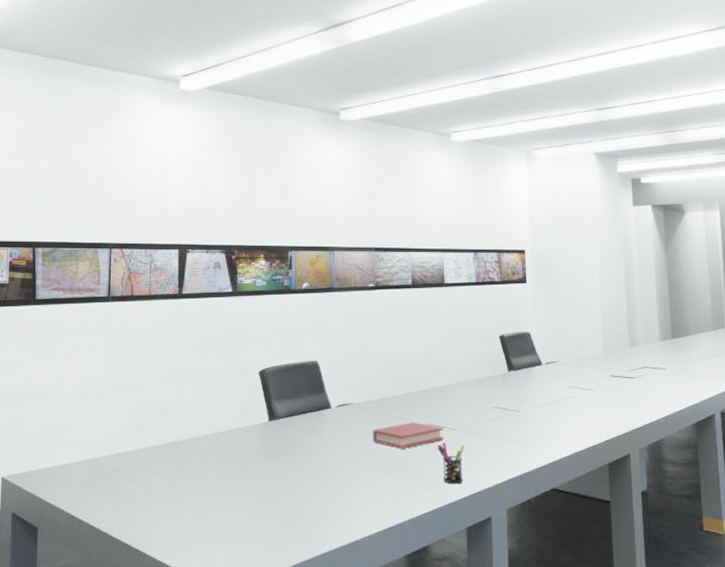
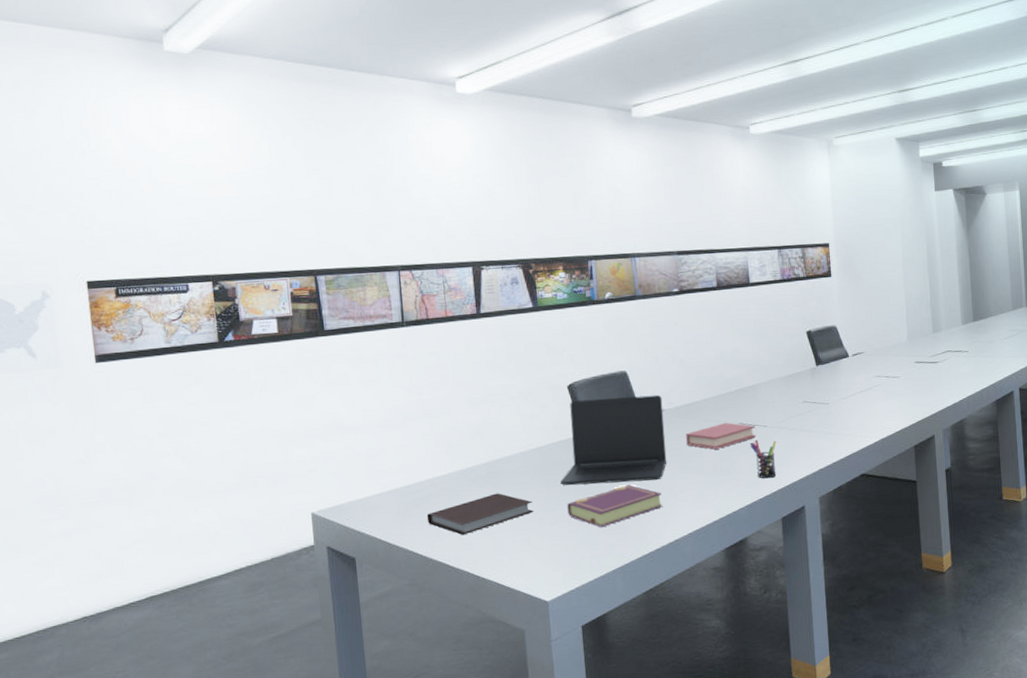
notebook: none [111,474,215,515] -> present [426,493,533,536]
laptop: none [245,387,352,476] -> present [560,394,667,486]
book: none [249,477,345,519] -> present [567,484,662,527]

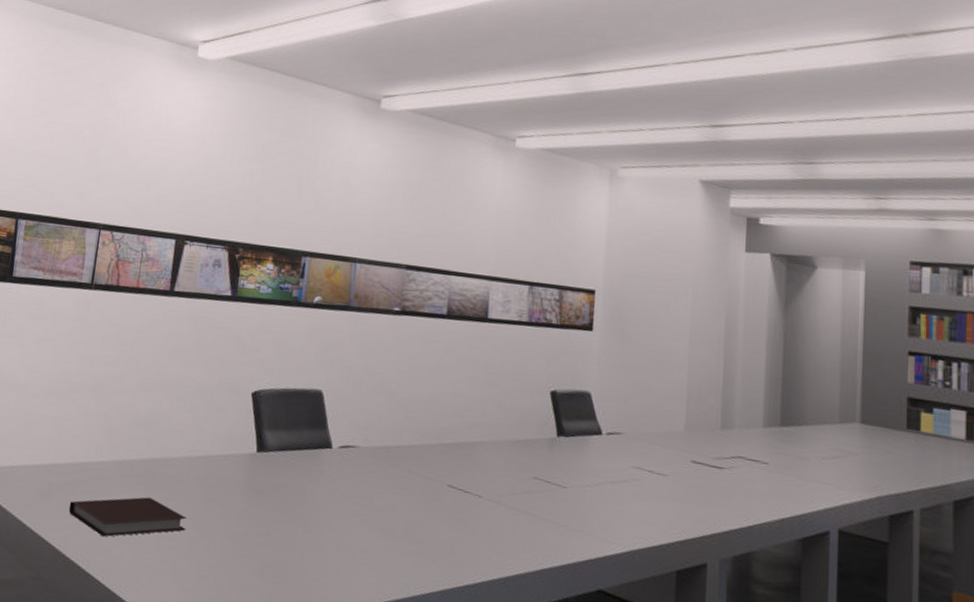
laptop: present [560,394,667,486] -> none [222,411,359,530]
book: present [567,484,662,527] -> none [223,526,338,570]
book: present [686,423,756,450] -> none [378,479,467,511]
pen holder: present [749,439,777,479] -> none [456,510,491,564]

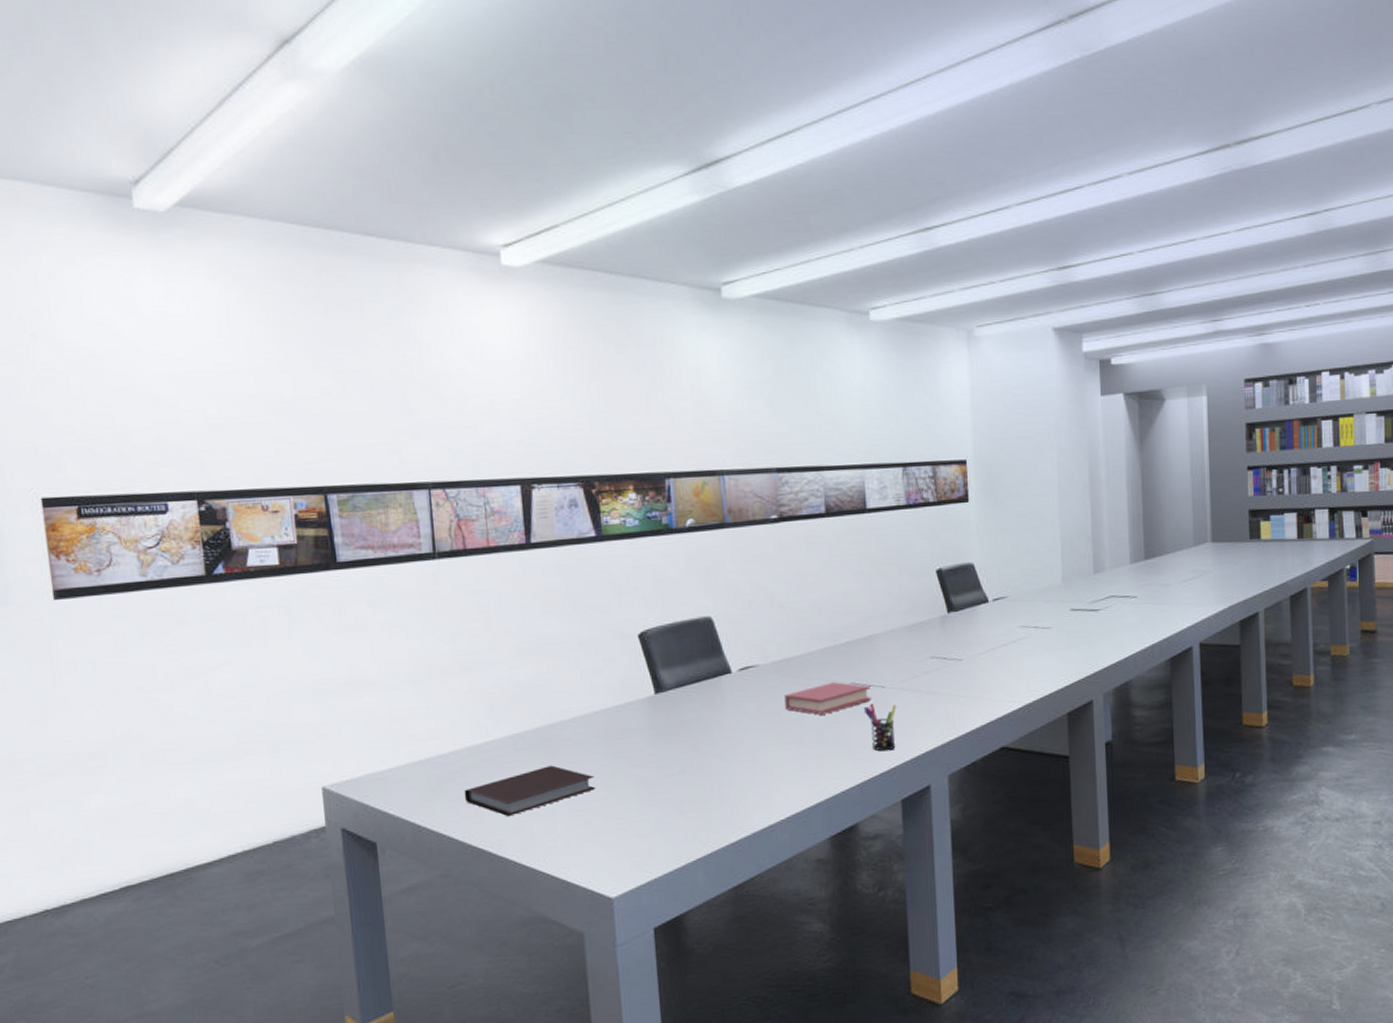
book: none [378,479,467,511] -> present [785,682,871,715]
pen holder: none [456,510,491,564] -> present [863,703,897,752]

